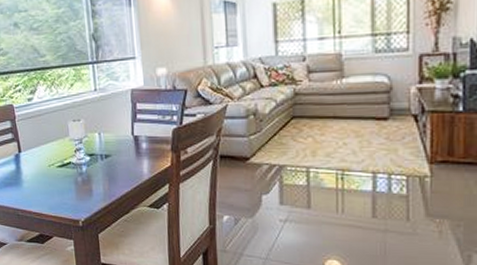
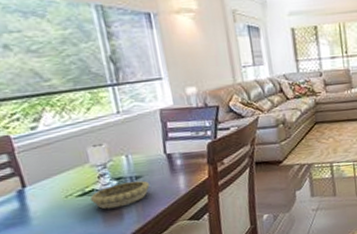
decorative bowl: none [67,160,117,183] -> present [89,180,150,209]

